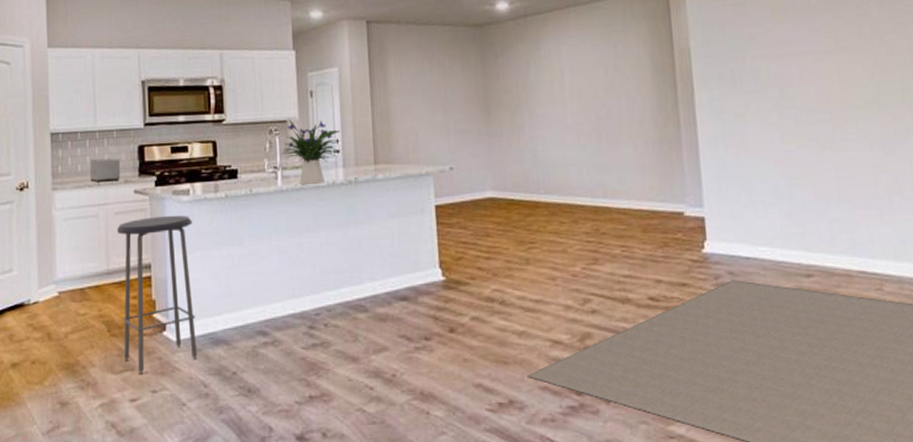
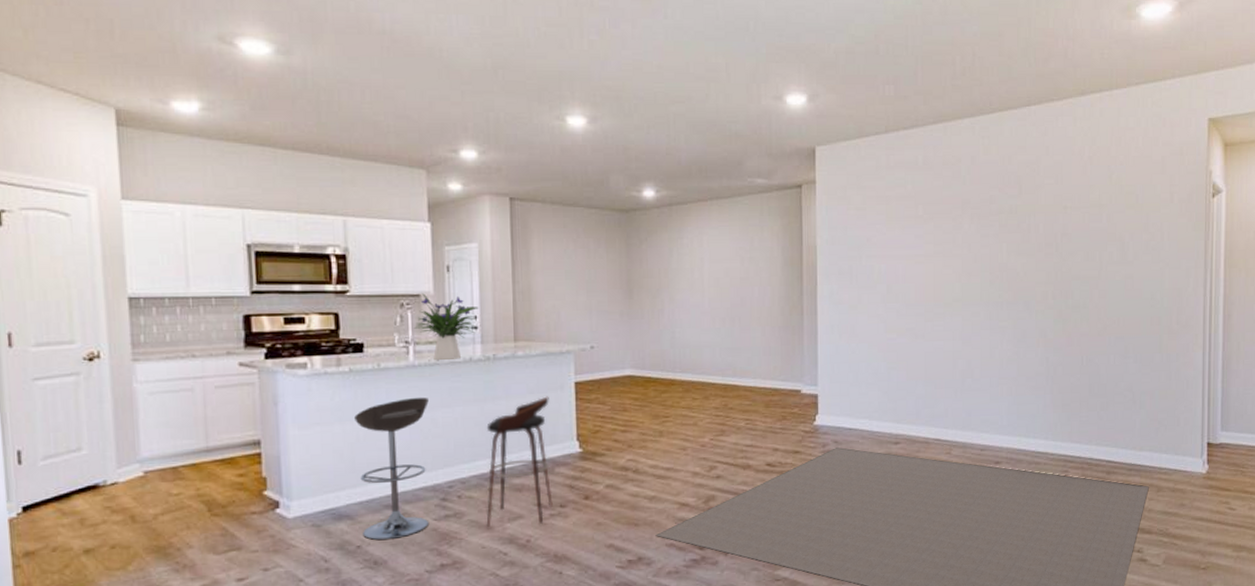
toaster: present [89,158,121,184] -> none [181,327,222,355]
bar stool: present [116,215,198,374] -> none [217,389,317,553]
bar stool: none [229,222,297,368] -> present [353,397,429,541]
bar stool: none [350,220,419,358] -> present [486,396,554,527]

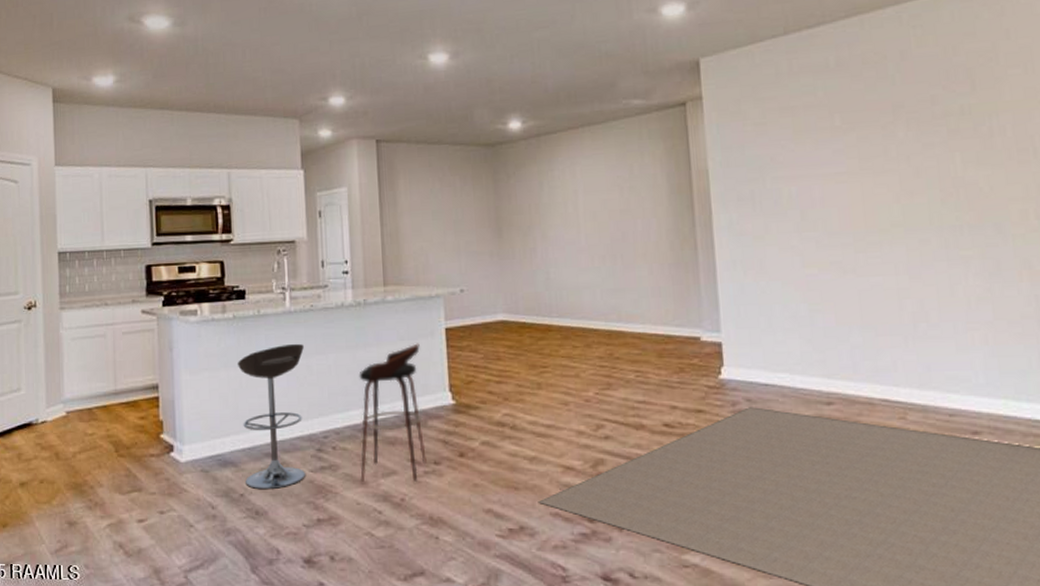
flower arrangement: present [414,293,479,361] -> none [290,239,349,307]

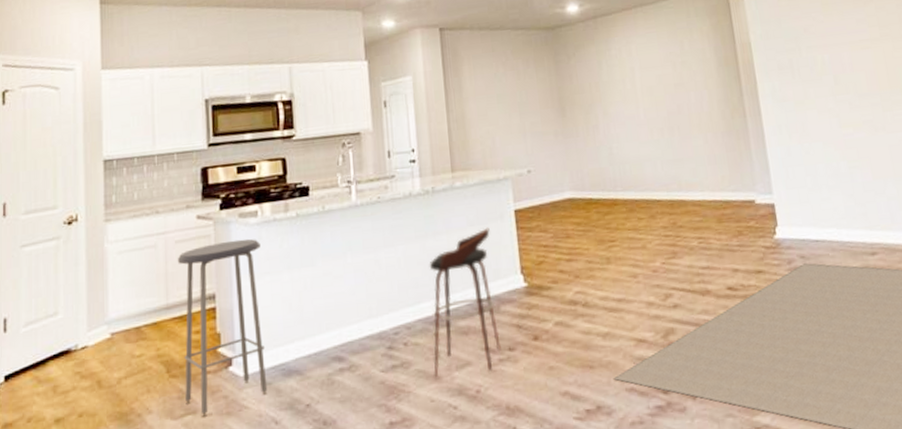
bar stool: none [124,335,205,495] -> present [177,238,268,417]
bar stool: present [237,343,305,490] -> none [301,237,376,398]

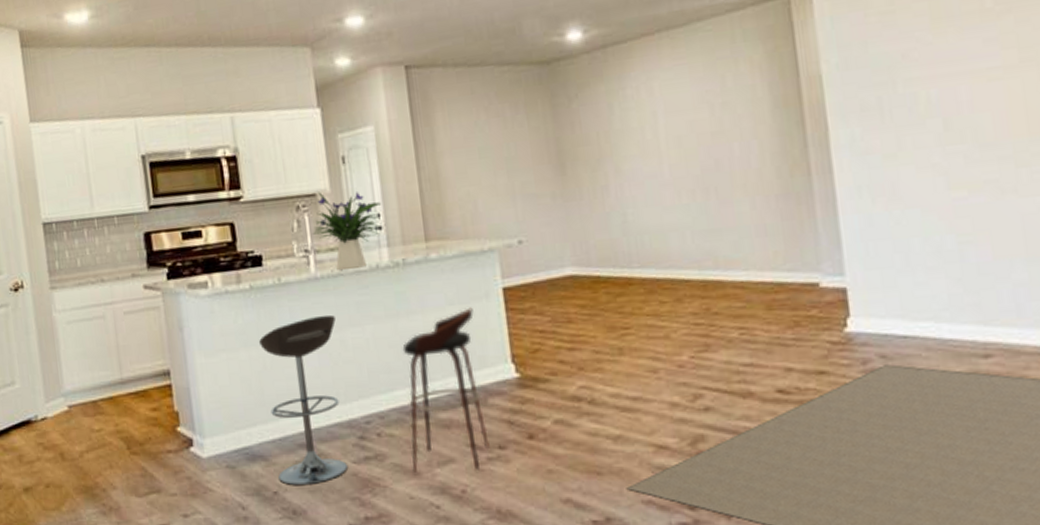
bar stool: present [177,238,268,417] -> none [127,312,232,497]
bar stool: none [301,237,376,398] -> present [258,314,347,486]
flower arrangement: none [356,131,416,199] -> present [313,192,382,271]

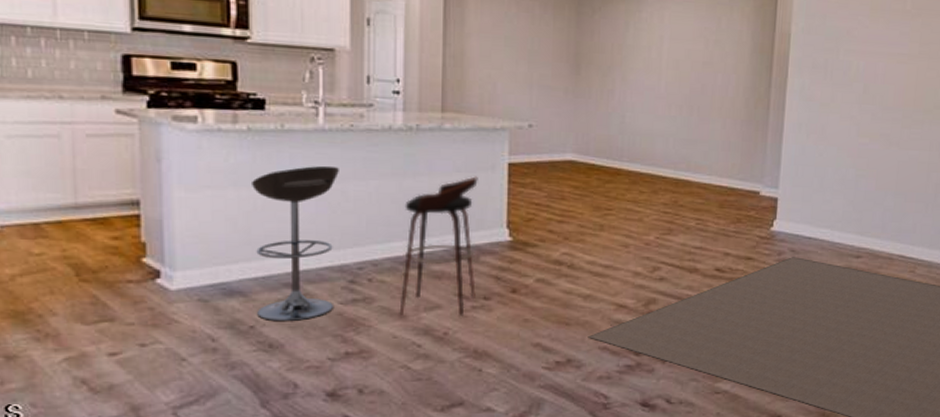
flower arrangement: present [313,192,382,271] -> none [326,48,403,128]

